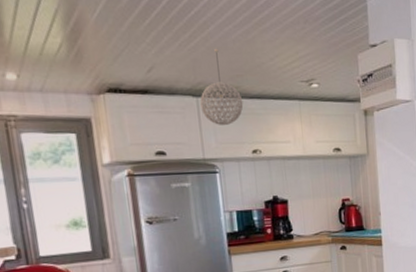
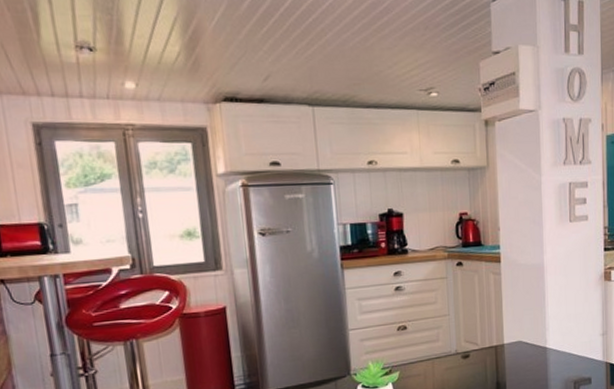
pendant light: present [200,48,244,125] -> none [316,56,360,135]

